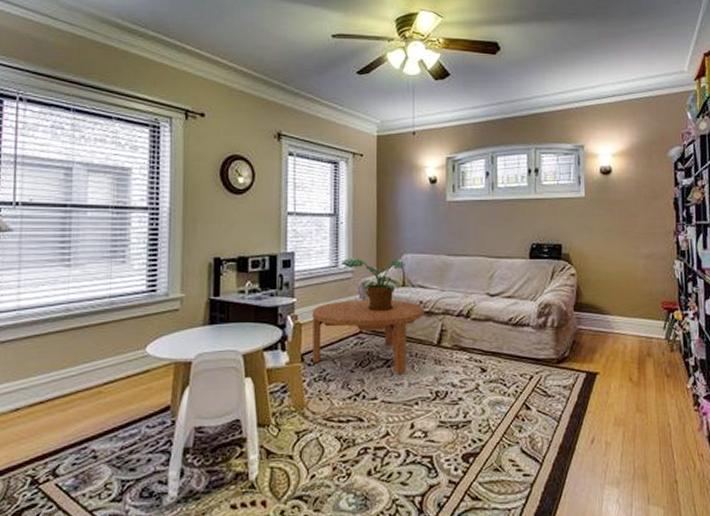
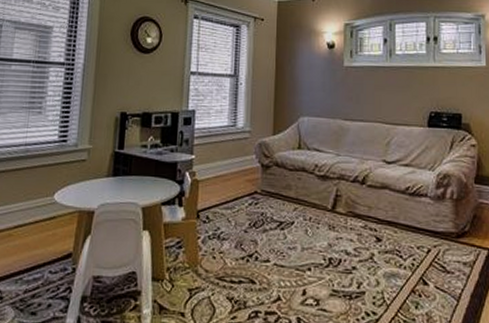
coffee table: present [312,300,425,375] -> none [208,159,320,238]
potted plant: present [340,258,406,311] -> none [238,118,302,173]

